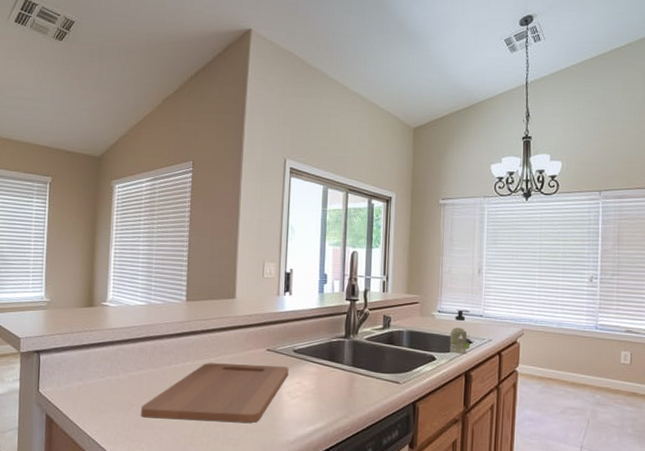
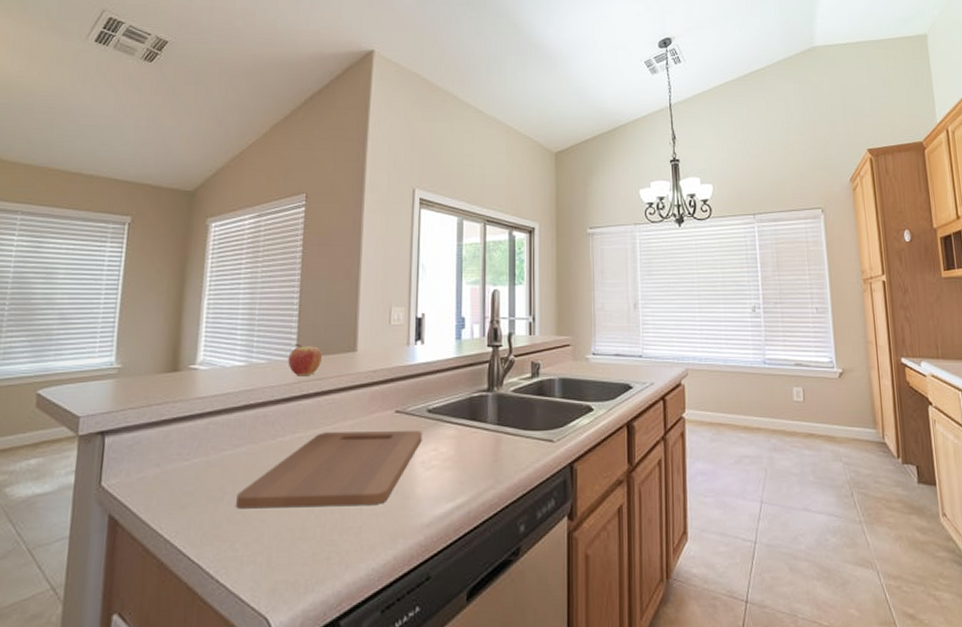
fruit: none [179,289,207,316] -> present [288,343,322,376]
soap dispenser: present [449,309,470,355] -> none [607,350,630,402]

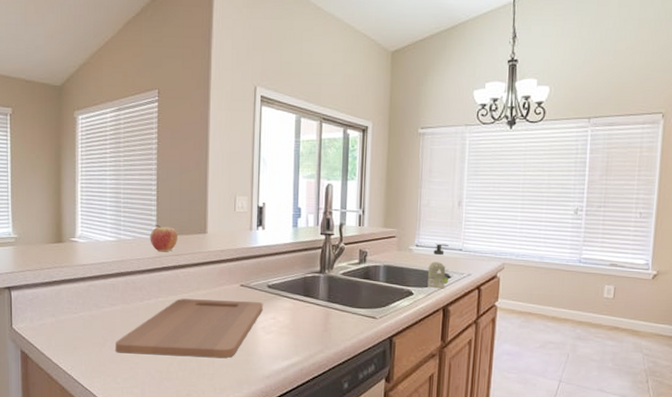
soap dispenser: none [607,350,630,402] -> present [427,243,449,289]

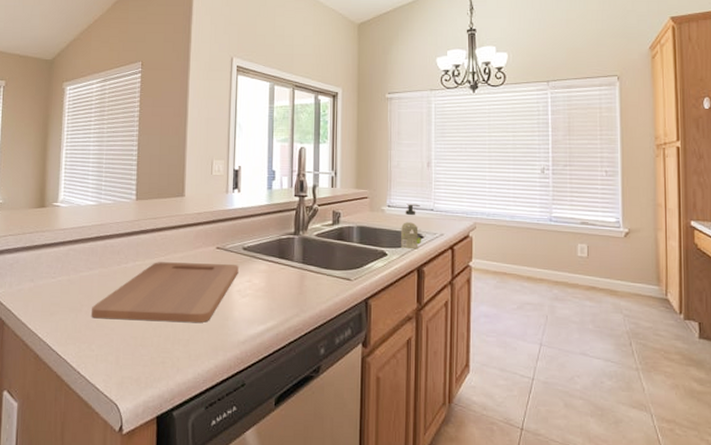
fruit: present [150,224,178,252] -> none [129,188,156,215]

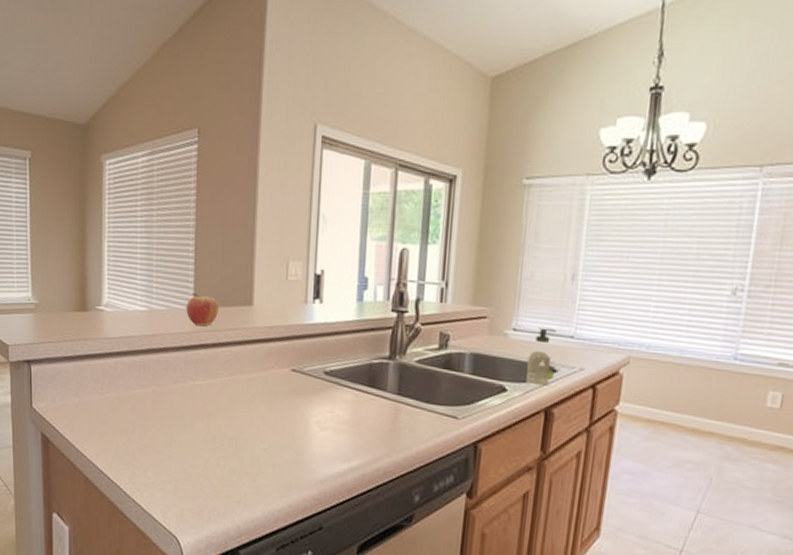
cutting board: present [91,262,239,323] -> none [145,382,318,456]
fruit: none [129,188,156,215] -> present [186,292,218,326]

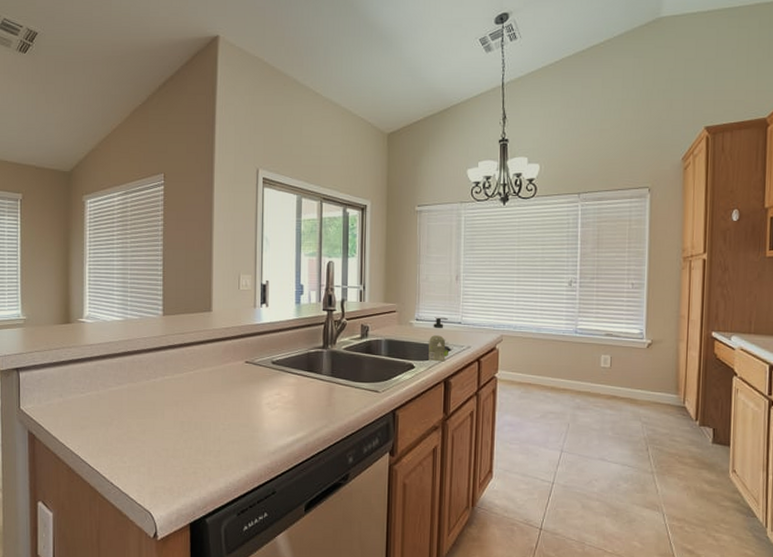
fruit: present [186,292,218,326] -> none [156,303,183,331]

